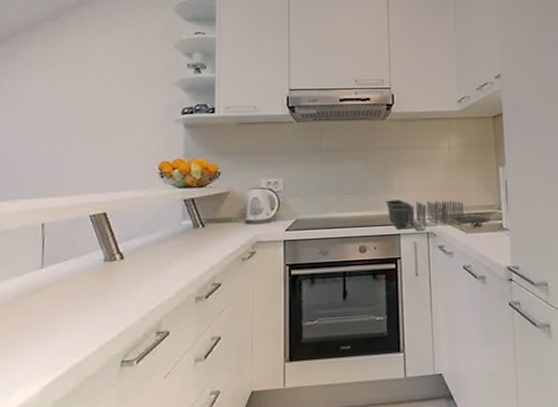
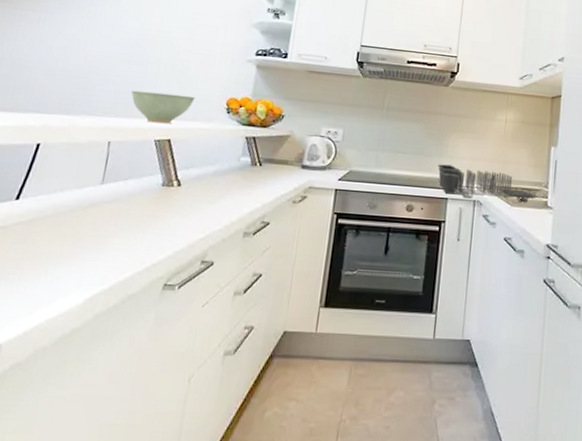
bowl: none [58,165,126,198] -> present [131,90,196,124]

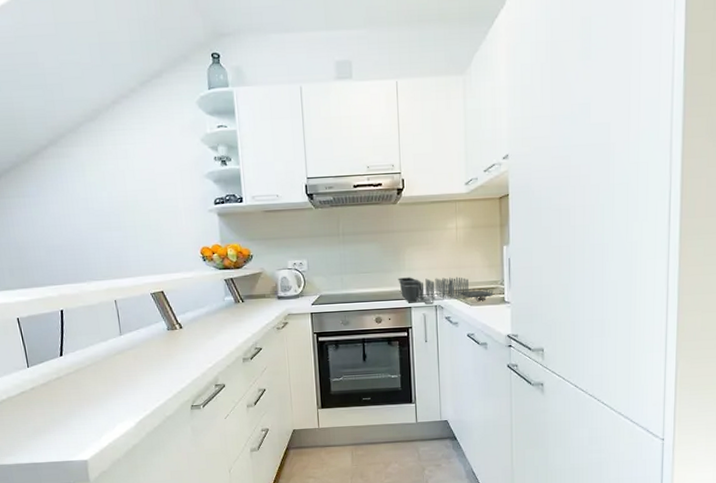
bowl: present [131,90,196,124] -> none [120,250,174,279]

